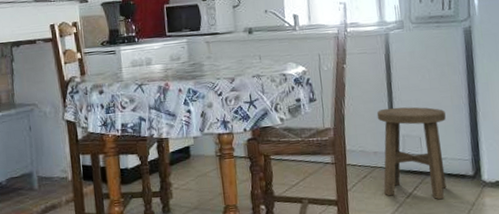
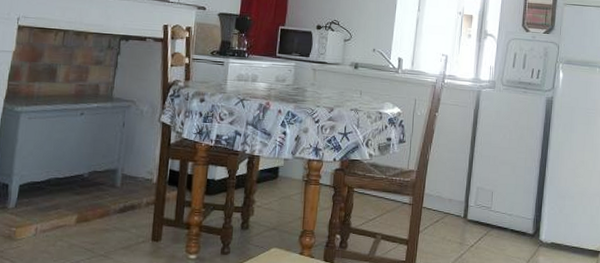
stool: present [376,107,447,200] -> none [452,160,518,253]

